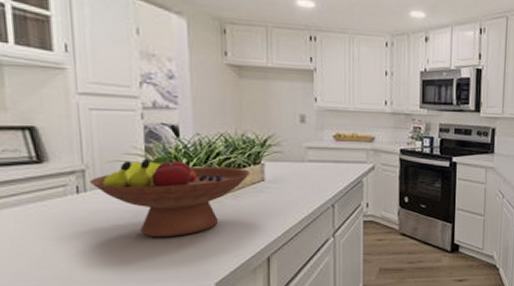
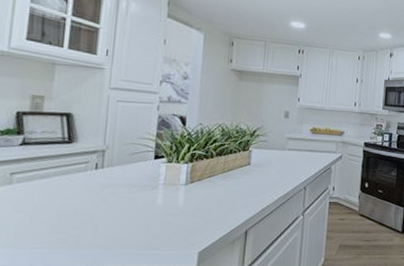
fruit bowl: present [90,156,251,238] -> none [108,140,240,210]

